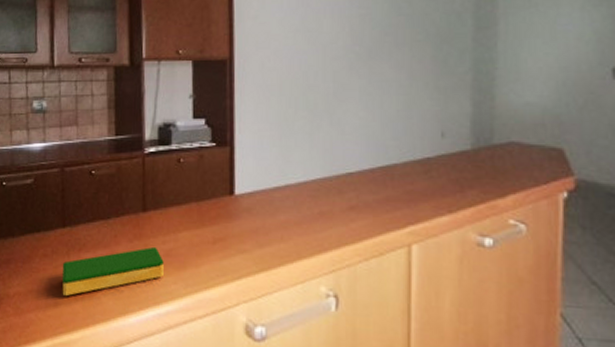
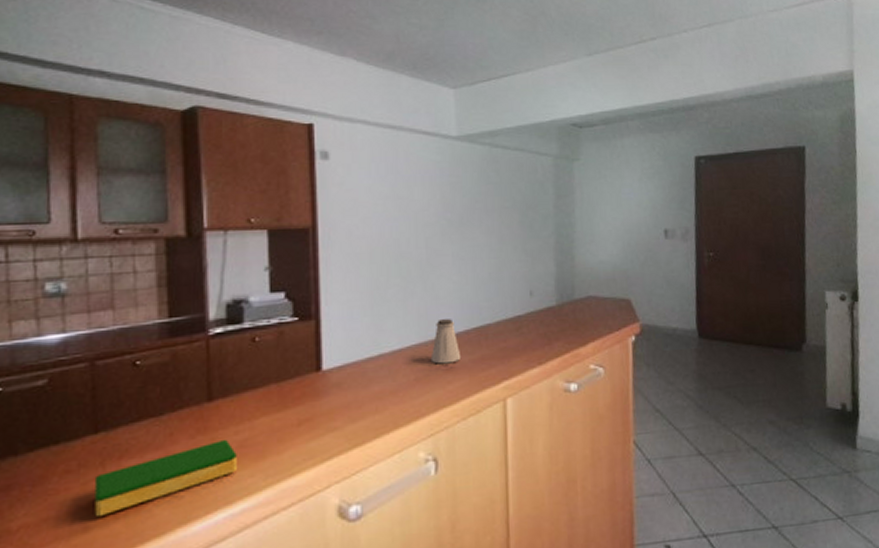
saltshaker: none [334,155,366,201] -> present [430,319,462,364]

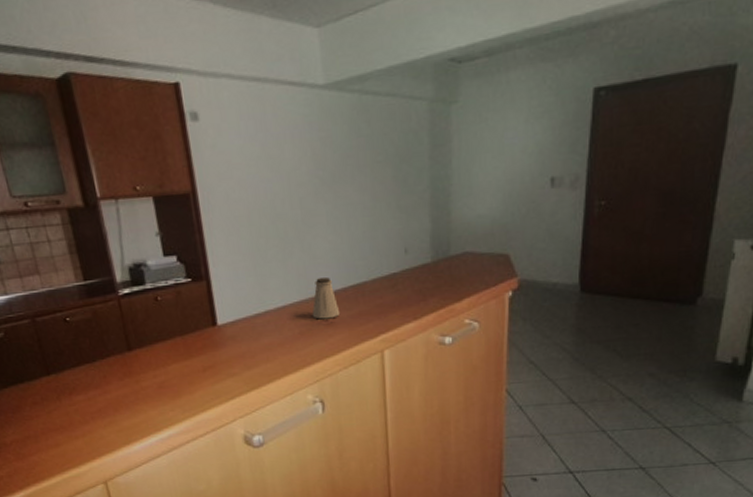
dish sponge: present [94,439,237,516] -> none [55,381,160,436]

